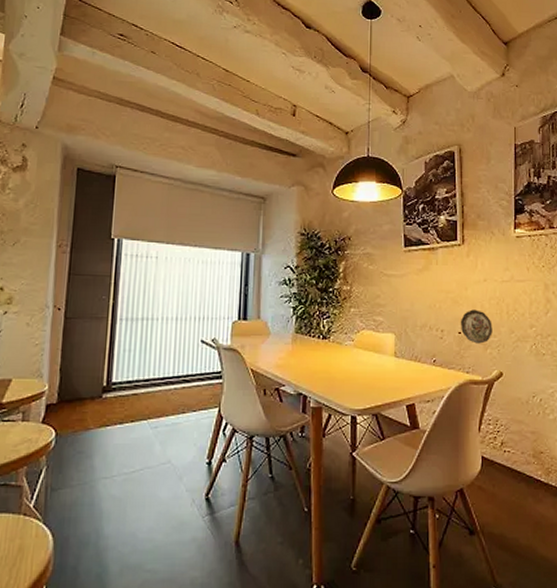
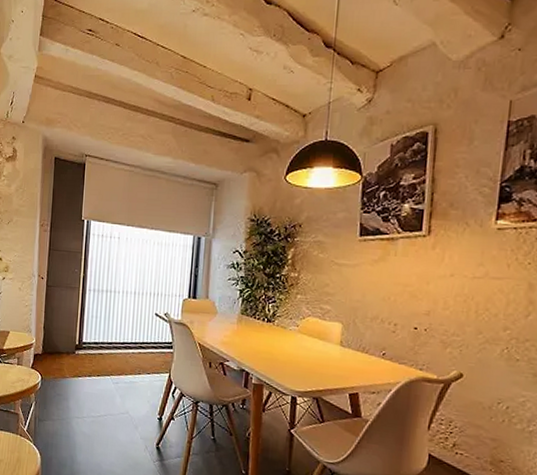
decorative plate: present [460,309,493,344] -> none [417,305,456,342]

